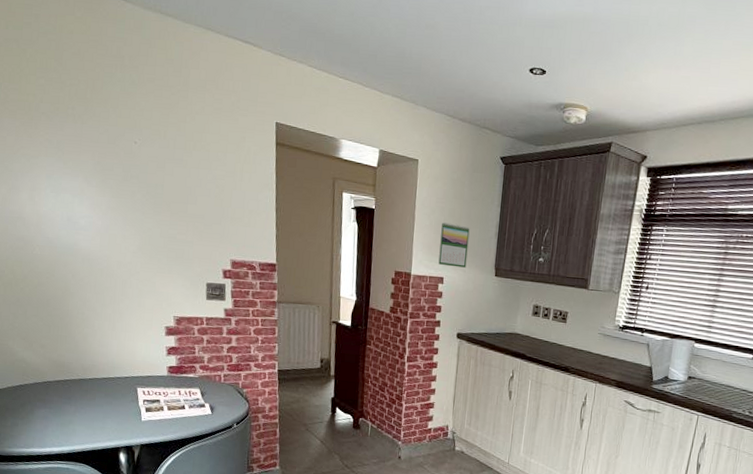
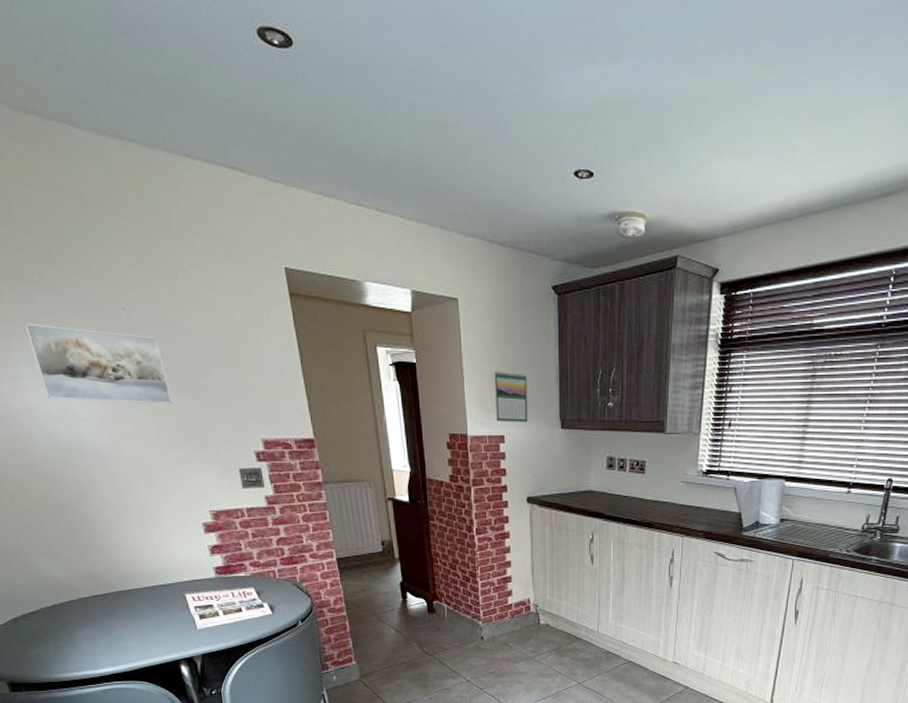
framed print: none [51,146,160,223] -> present [24,323,172,404]

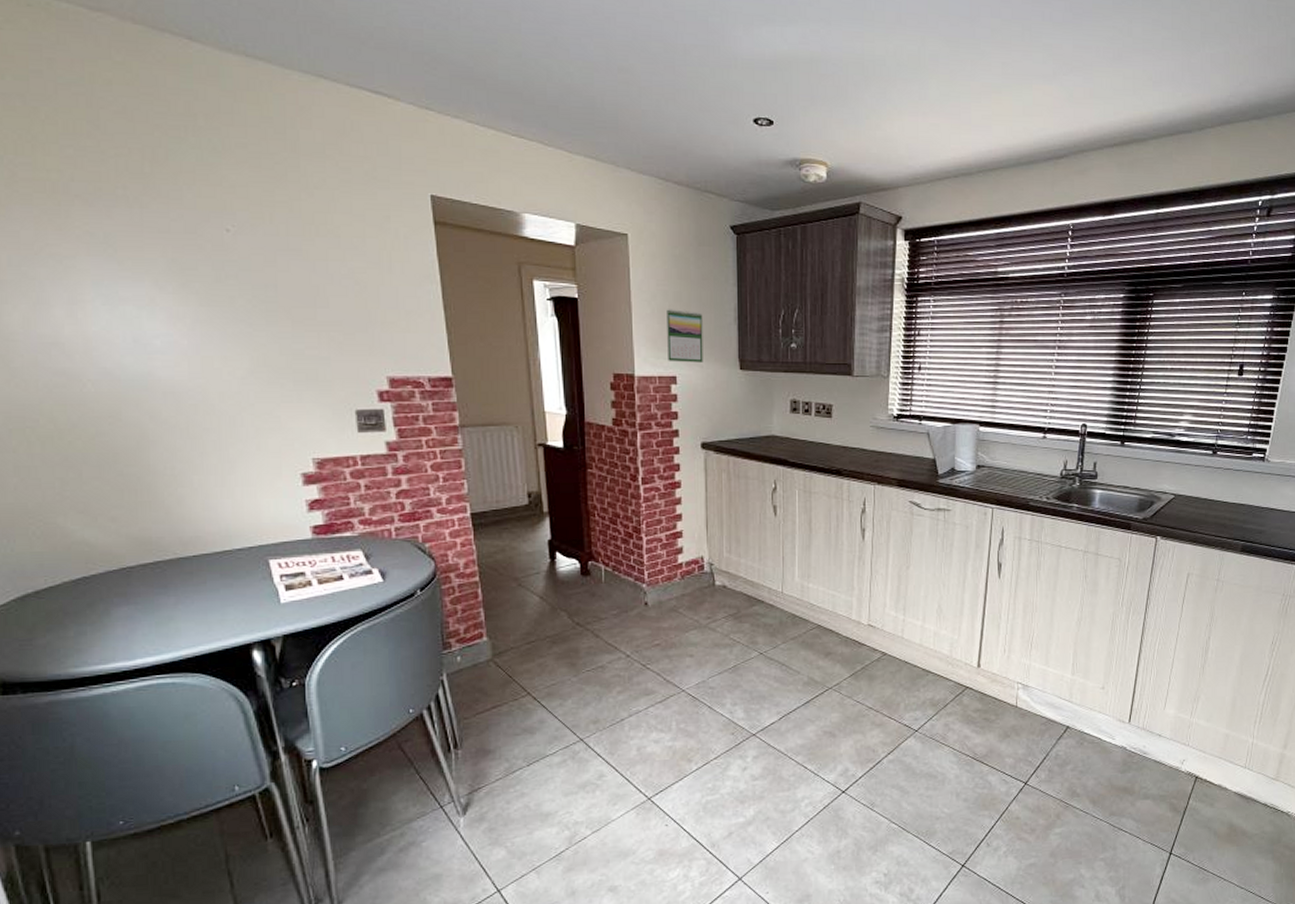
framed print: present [24,323,172,404] -> none [95,241,277,336]

